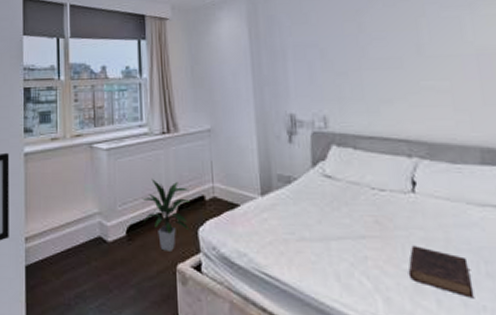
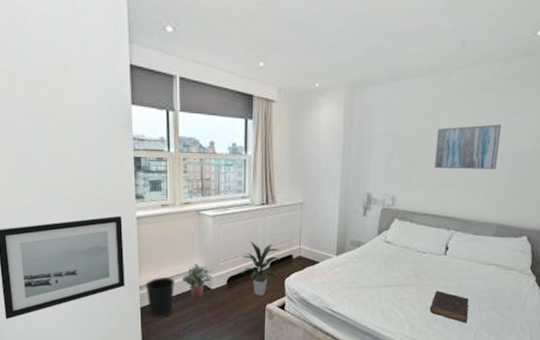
wastebasket: none [32,225,66,281] -> present [145,277,175,318]
potted plant: none [72,208,109,254] -> present [181,263,213,298]
wall art: none [366,21,458,80] -> present [434,124,502,169]

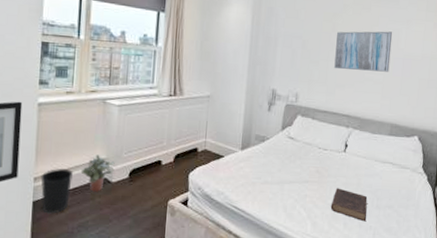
indoor plant: present [241,241,281,296] -> none [145,133,186,190]

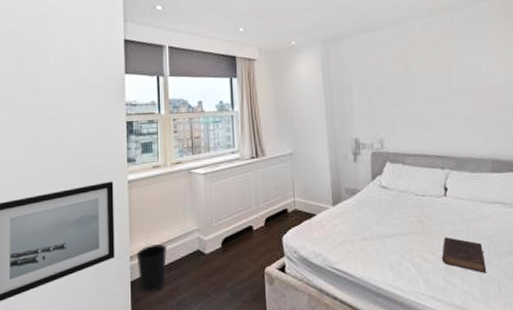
potted plant: present [80,154,115,192] -> none [174,226,207,266]
wall art: present [334,31,393,72] -> none [412,63,477,109]

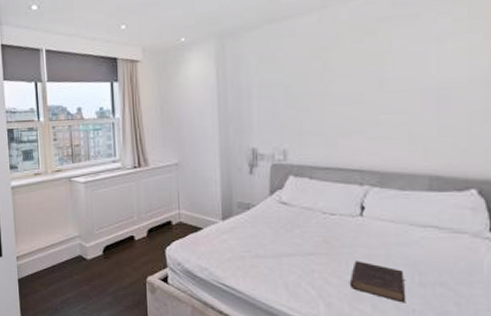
wastebasket: present [136,243,168,293] -> none [22,247,51,291]

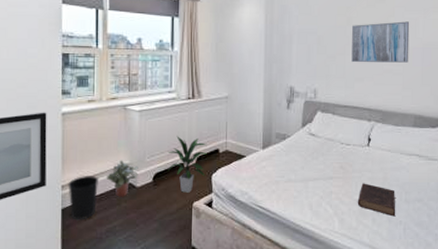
wastebasket: none [22,247,51,291] -> present [68,175,99,220]
potted plant: none [56,232,88,269] -> present [106,160,139,197]
indoor plant: none [116,207,158,267] -> present [167,136,207,193]
wall art: none [331,56,417,115] -> present [351,21,410,63]

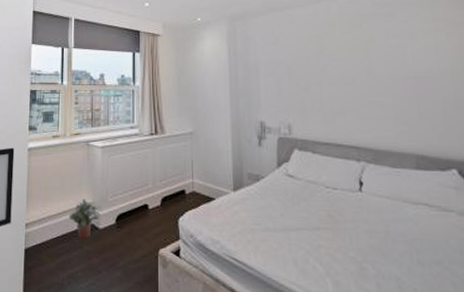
wastebasket: present [68,175,99,220] -> none [31,213,62,263]
indoor plant: present [167,136,207,193] -> none [131,174,172,238]
wall art: present [351,21,410,63] -> none [326,48,400,95]
book: present [357,183,396,217] -> none [354,236,408,283]

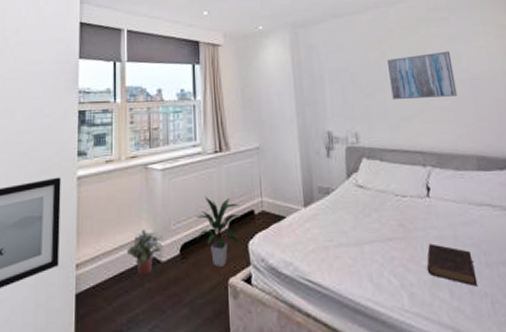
indoor plant: none [131,174,172,238] -> present [195,197,241,267]
wall art: none [326,48,400,95] -> present [387,51,458,100]
book: none [354,236,408,283] -> present [426,243,478,287]

